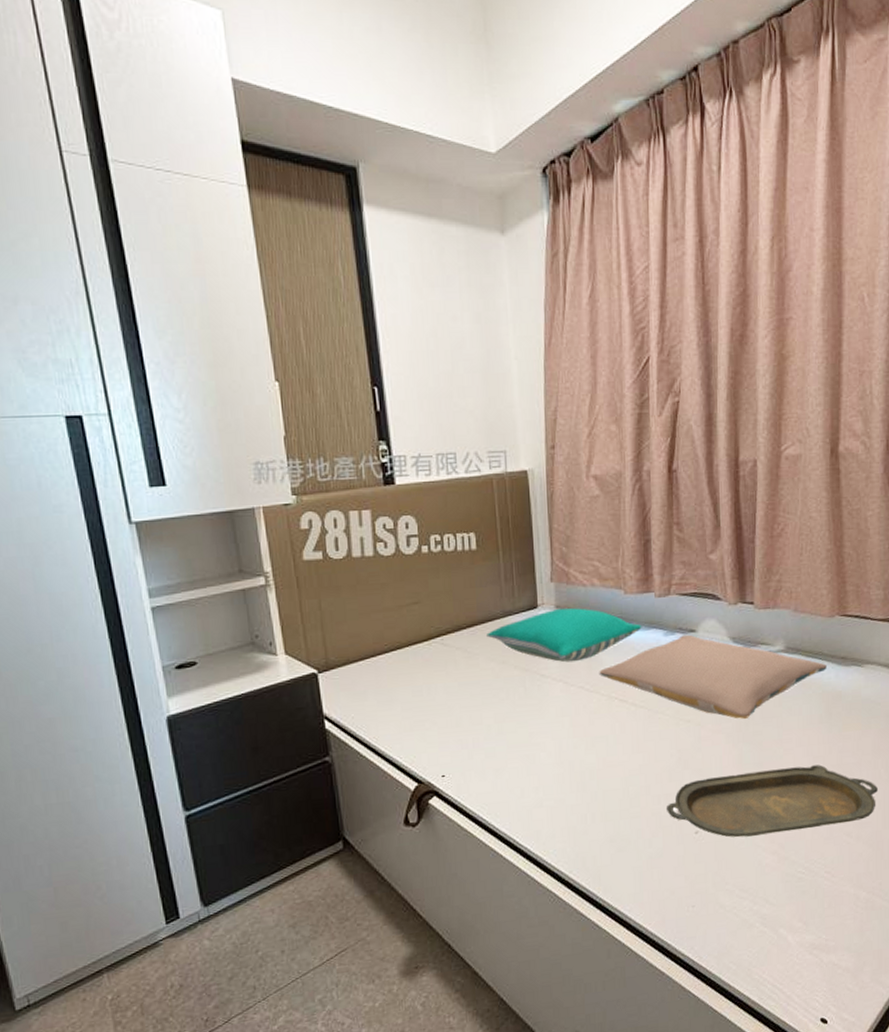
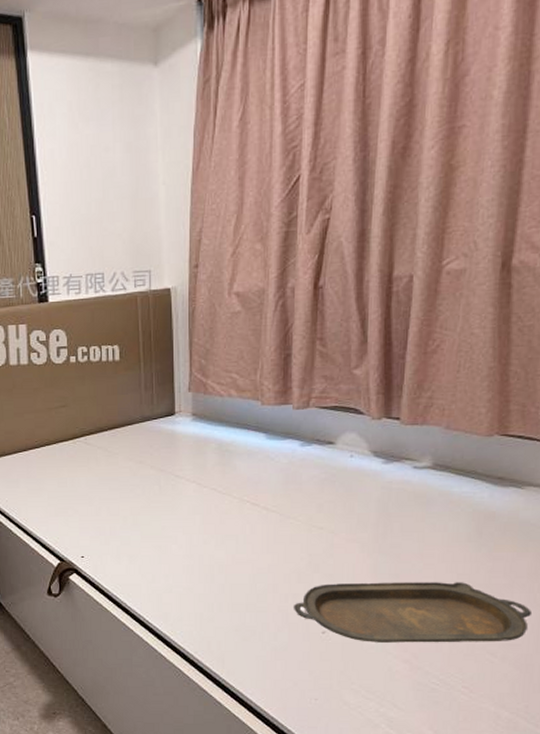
pillow: present [485,608,642,663] -> none [125,416,278,466]
pillow: present [599,634,827,719] -> none [232,446,480,531]

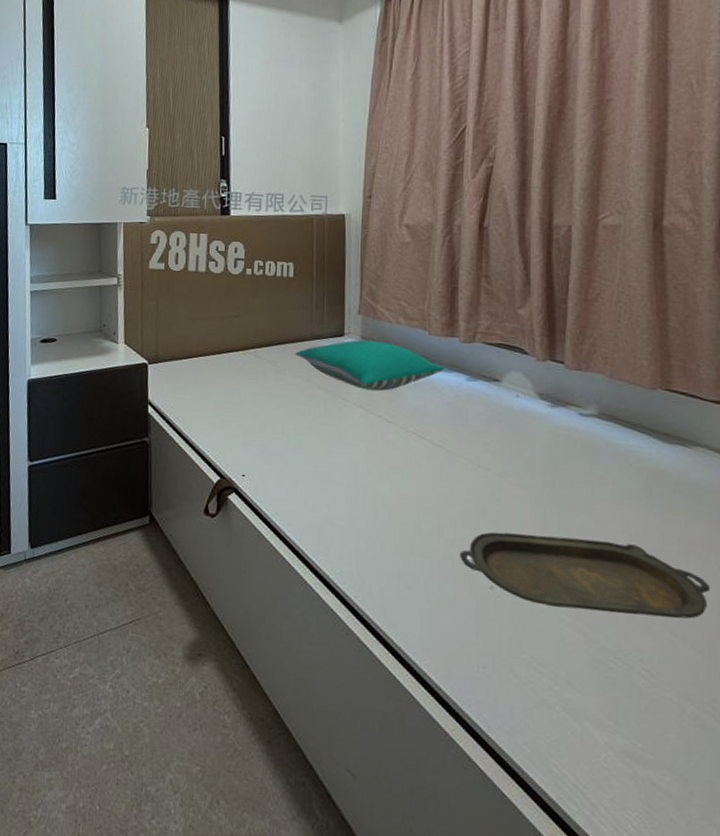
pillow: none [125,416,278,466] -> present [294,339,445,391]

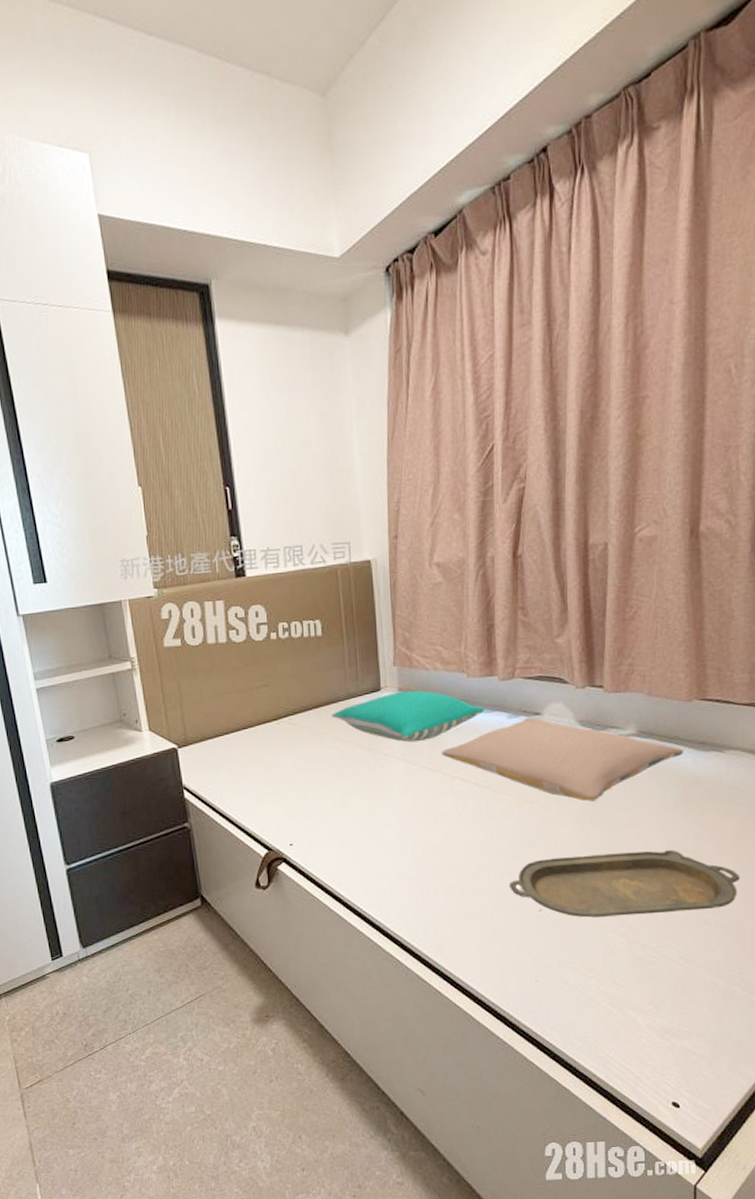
pillow: none [398,382,647,479] -> present [441,717,683,802]

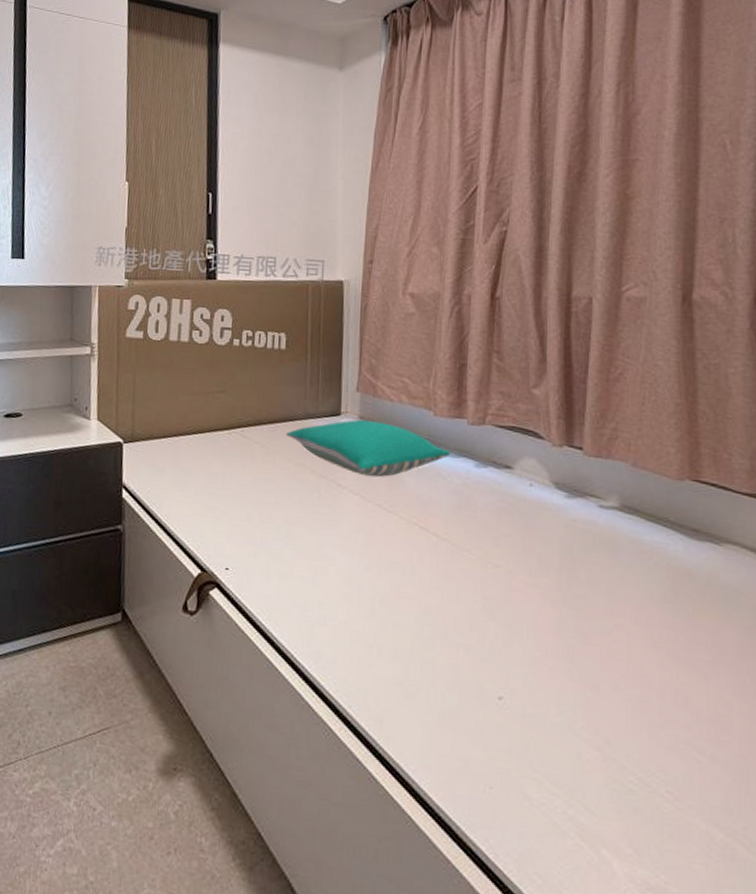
pillow: present [441,717,683,802] -> none [400,469,673,578]
serving tray: present [508,850,741,918] -> none [464,636,743,736]

